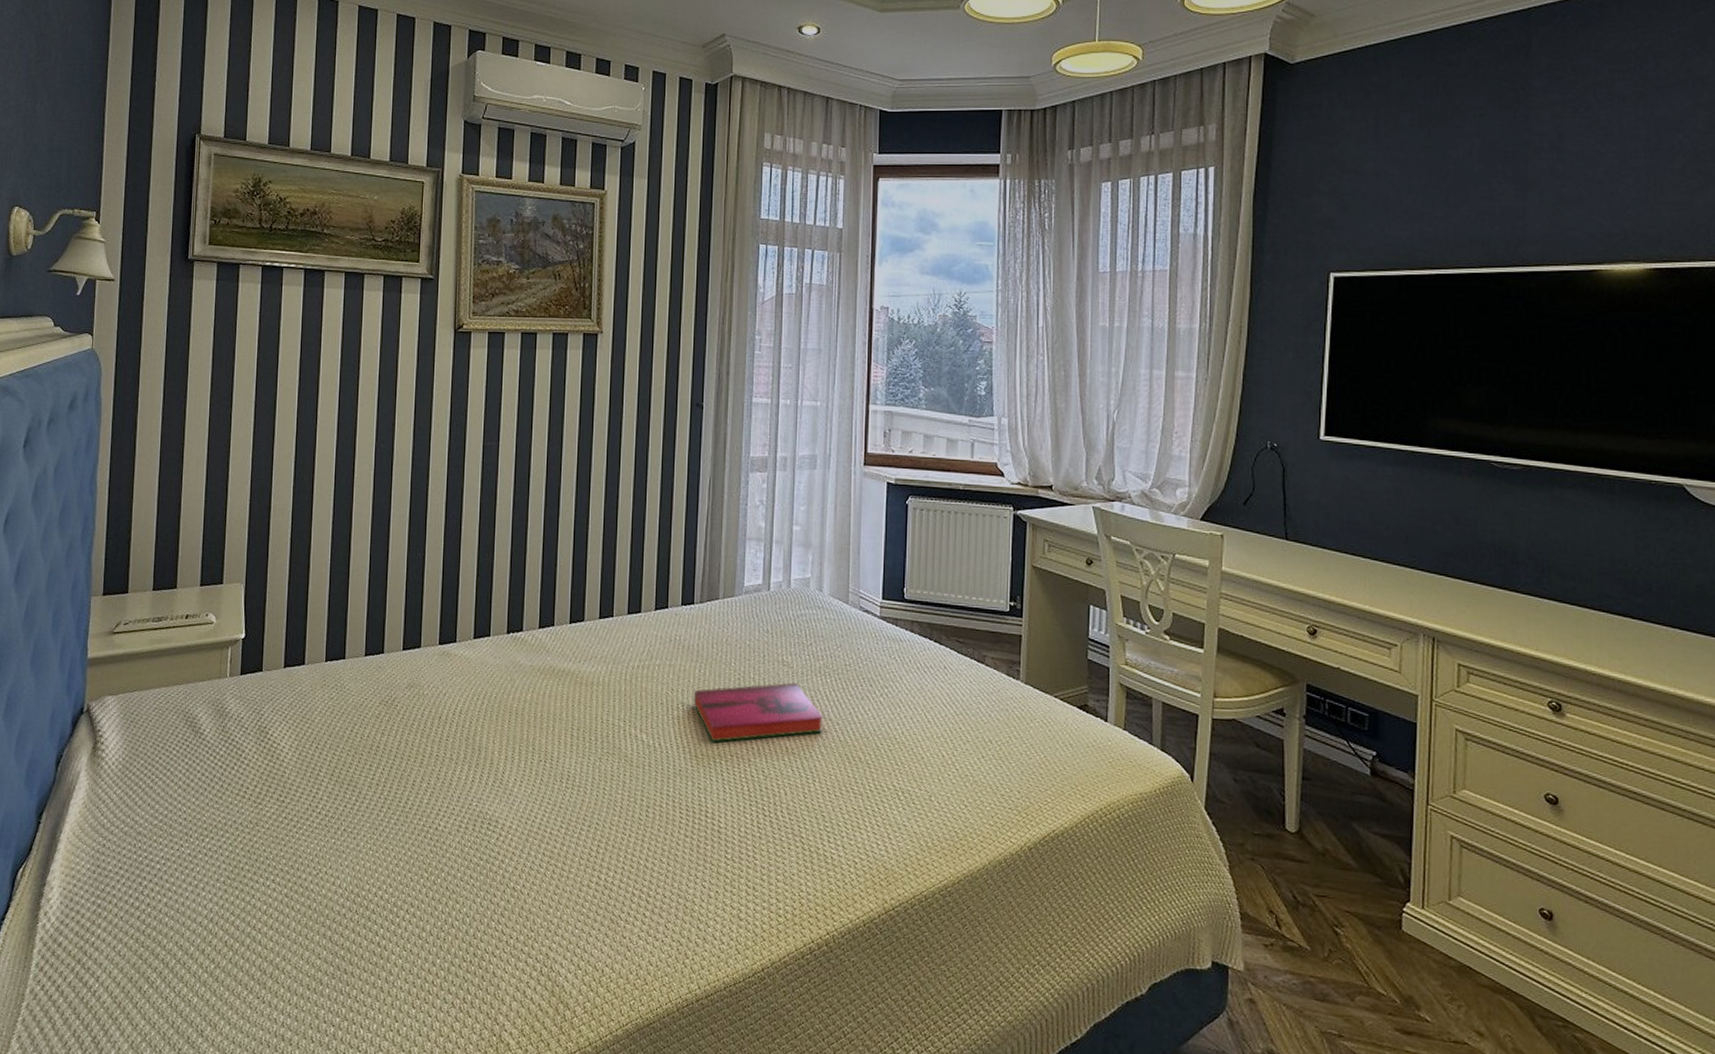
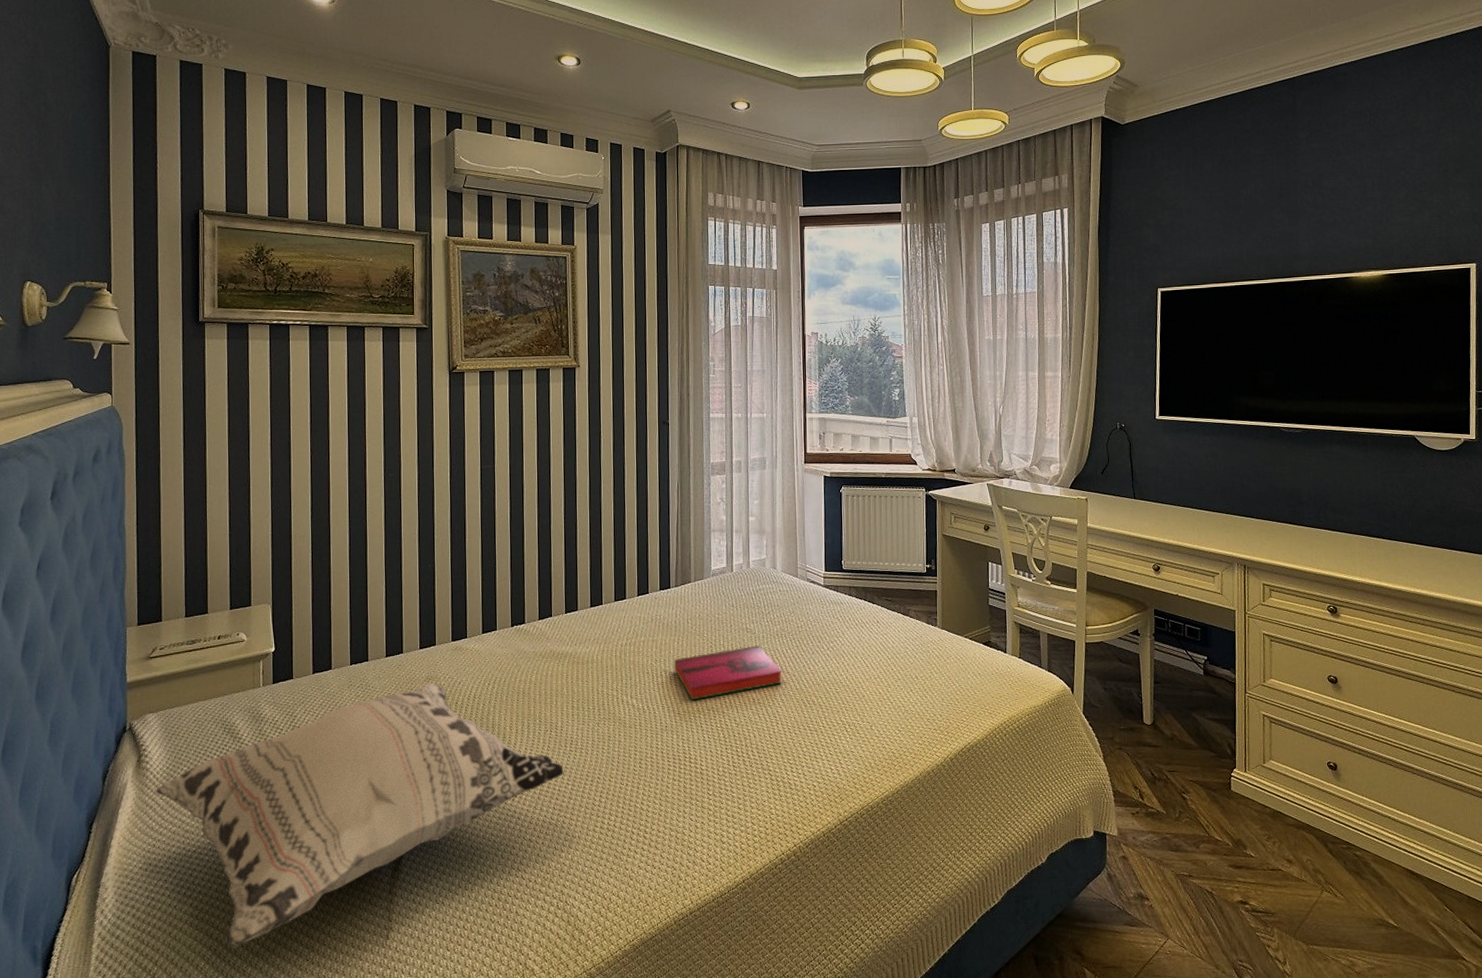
decorative pillow: none [109,690,558,973] -> present [155,682,564,948]

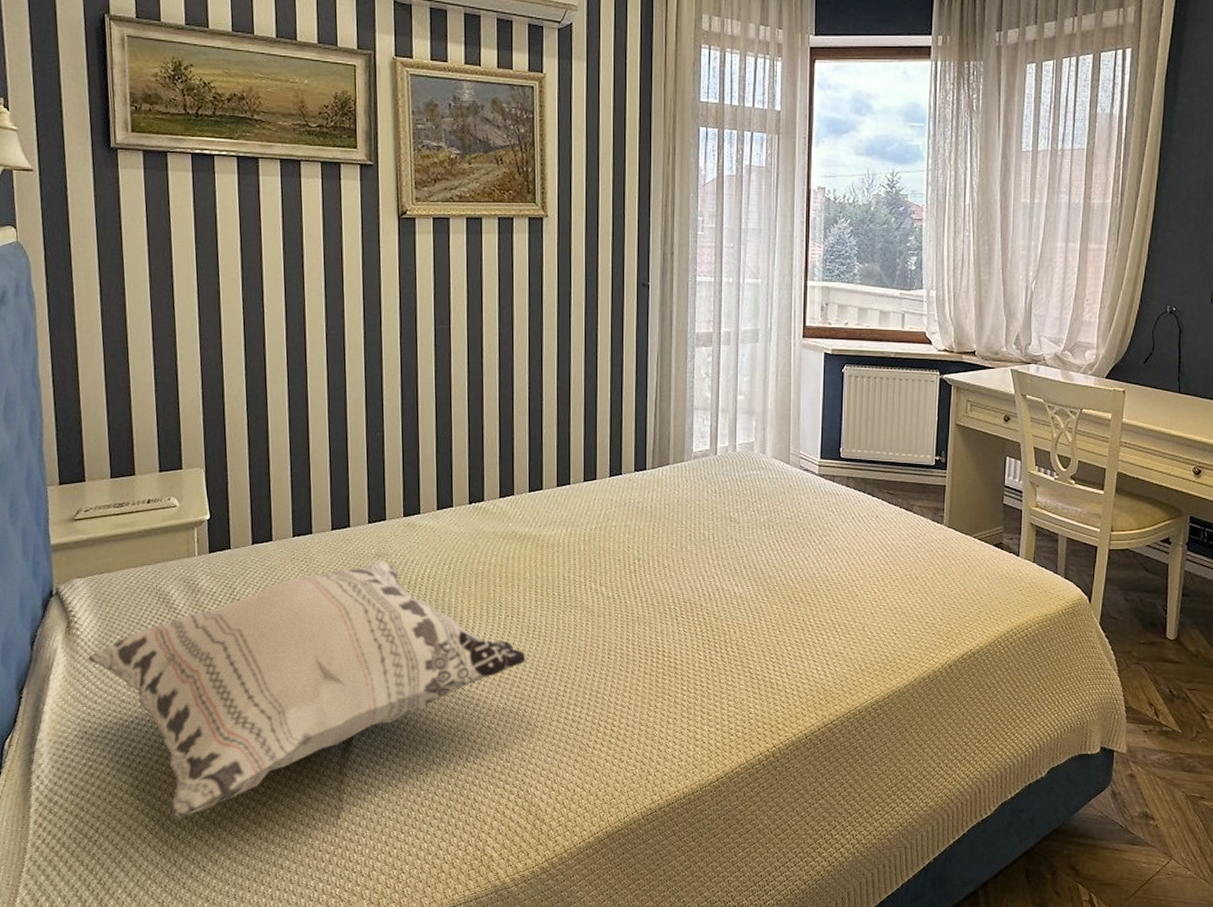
hardback book: present [674,645,783,700] -> none [648,535,768,591]

